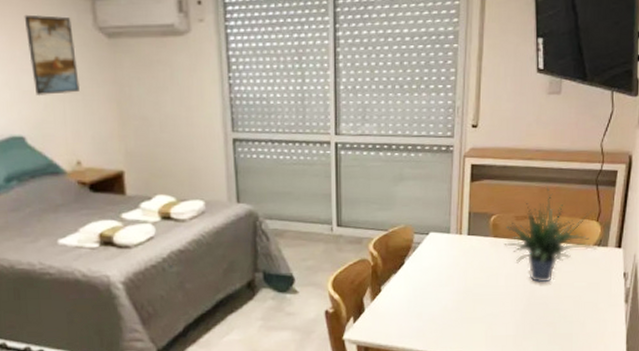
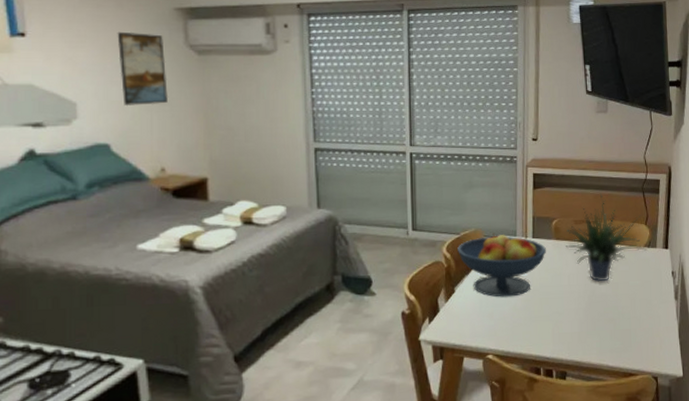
fruit bowl: none [385,229,482,298] -> present [457,233,546,297]

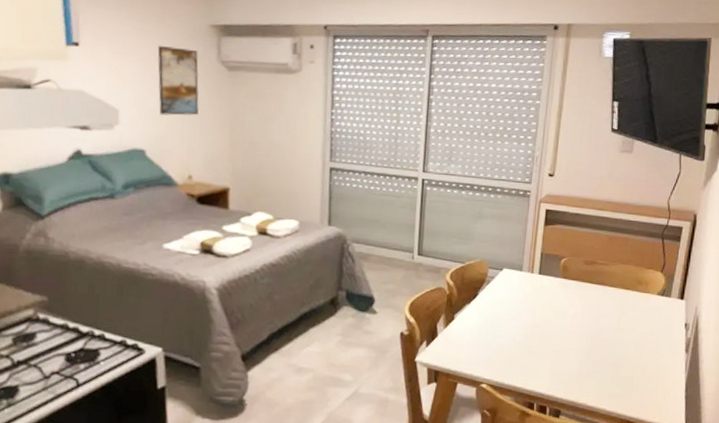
fruit bowl: present [457,233,546,297] -> none [461,265,552,330]
potted plant: present [565,193,648,282] -> none [572,235,661,326]

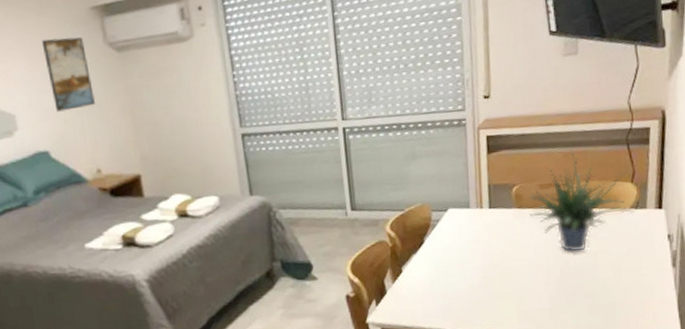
potted plant: none [572,235,661,326] -> present [529,150,635,252]

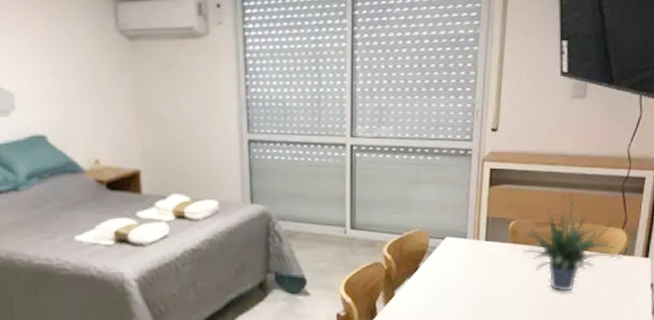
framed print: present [41,37,95,113] -> none [49,17,100,97]

